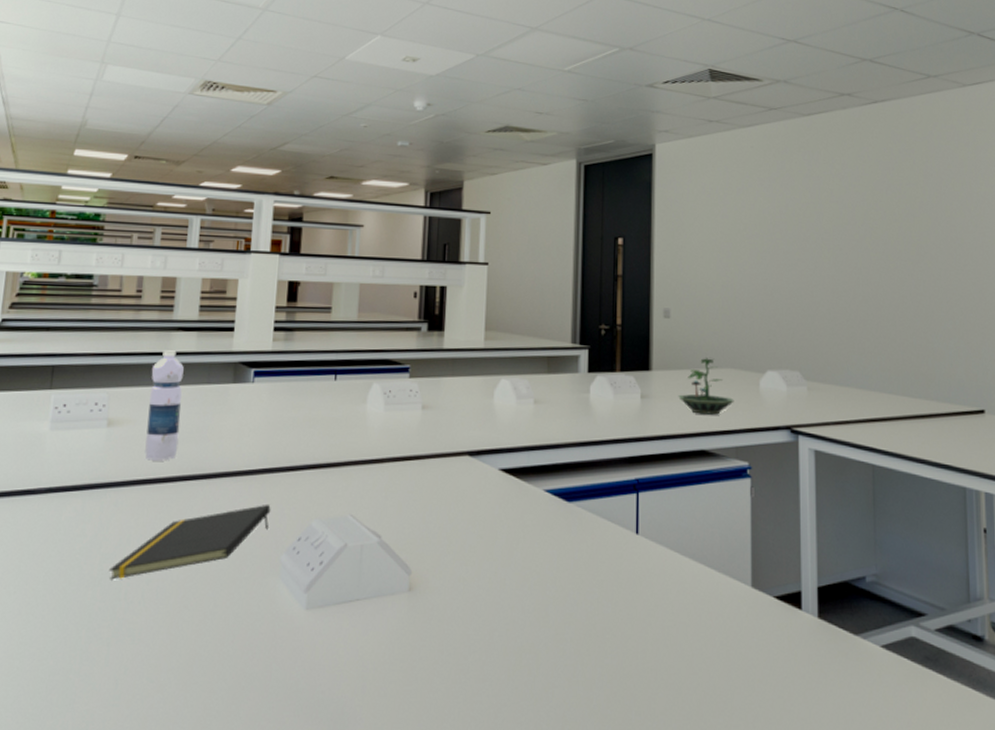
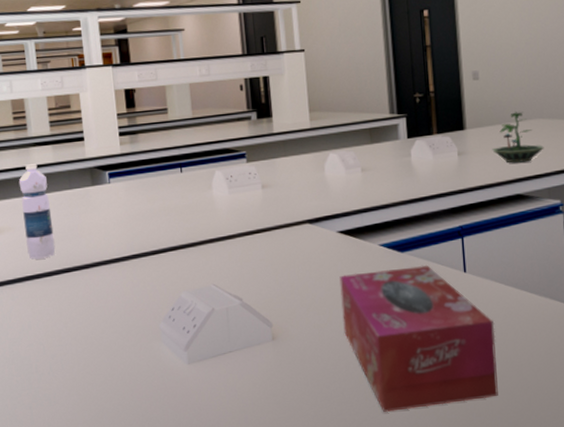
notepad: present [109,504,271,580] -> none [18,283,145,359]
tissue box: none [492,519,666,697] -> present [339,264,498,412]

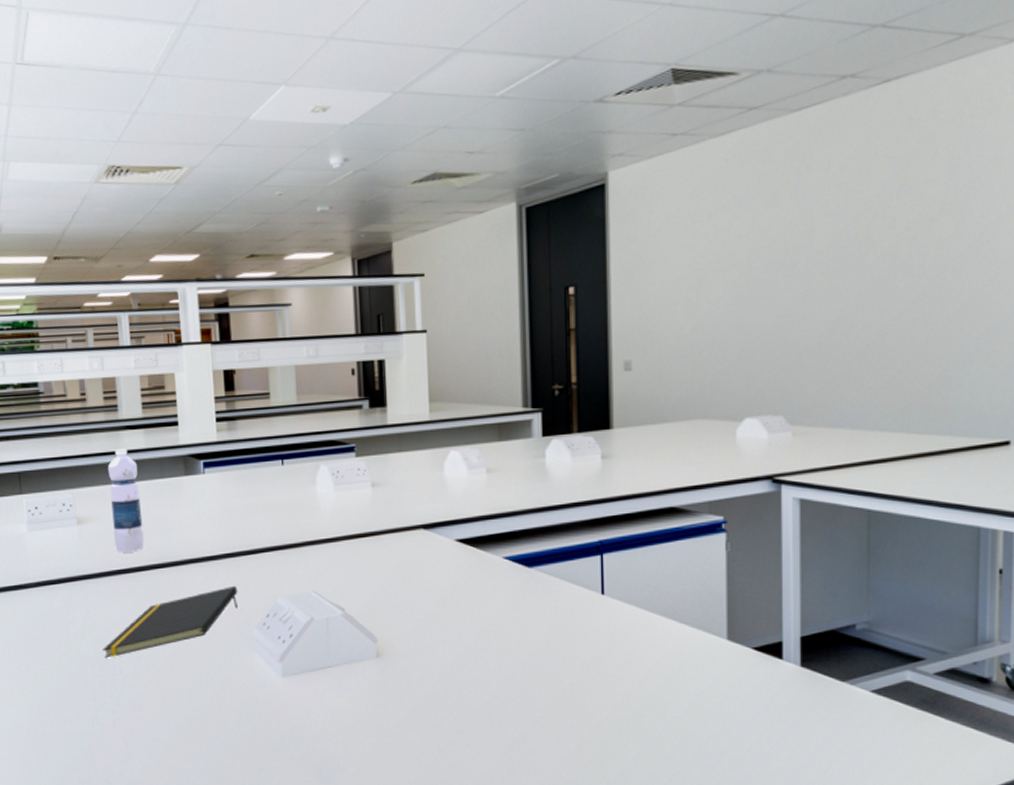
notepad: none [18,283,145,359] -> present [102,585,238,659]
tissue box: present [339,264,498,412] -> none [455,583,635,746]
terrarium: present [492,111,544,163] -> none [643,409,707,471]

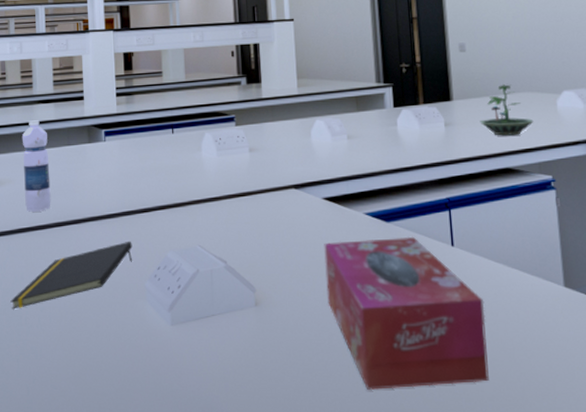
tissue box: none [455,583,635,746] -> present [324,236,489,390]
terrarium: none [643,409,707,471] -> present [480,83,534,136]

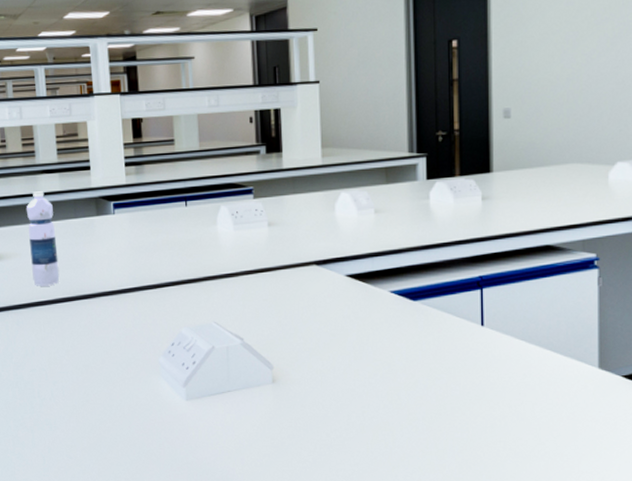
notepad: present [10,240,133,310] -> none [22,316,145,383]
tissue box: present [324,236,489,390] -> none [345,315,512,465]
terrarium: present [480,83,534,136] -> none [521,154,581,211]

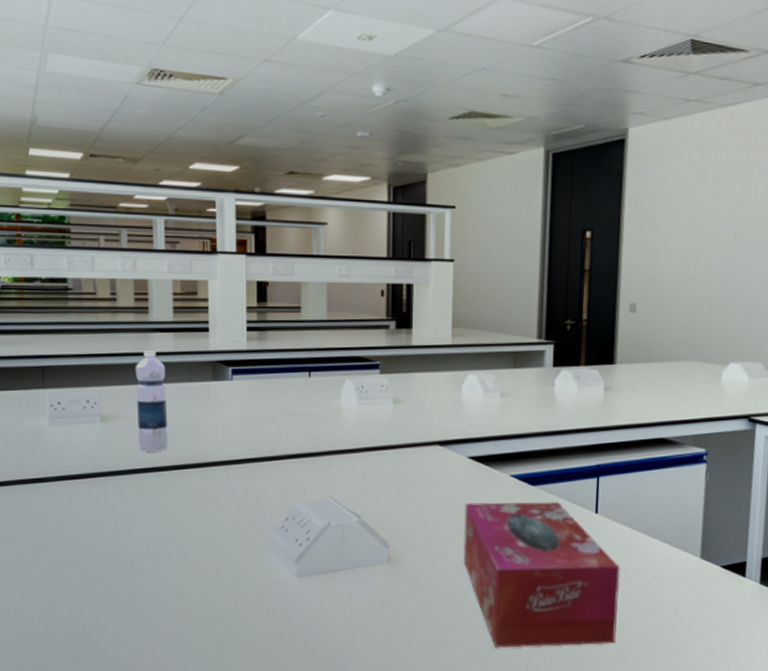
tissue box: none [345,315,512,465] -> present [463,501,621,648]

